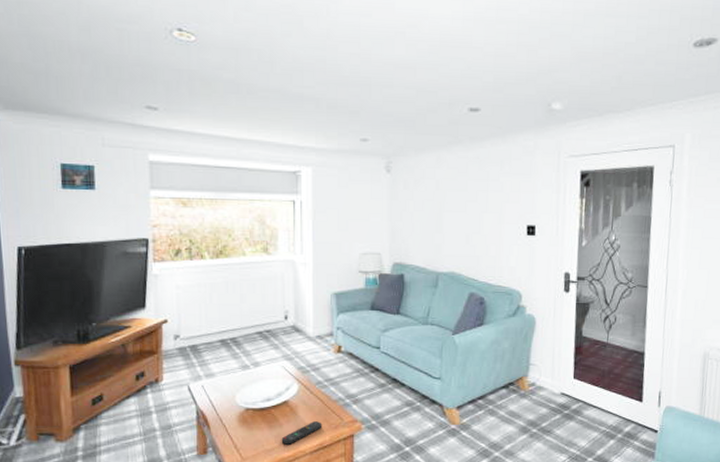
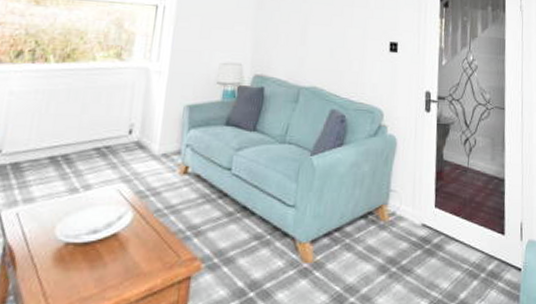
remote control: present [281,421,323,446] -> none [102,260,156,292]

